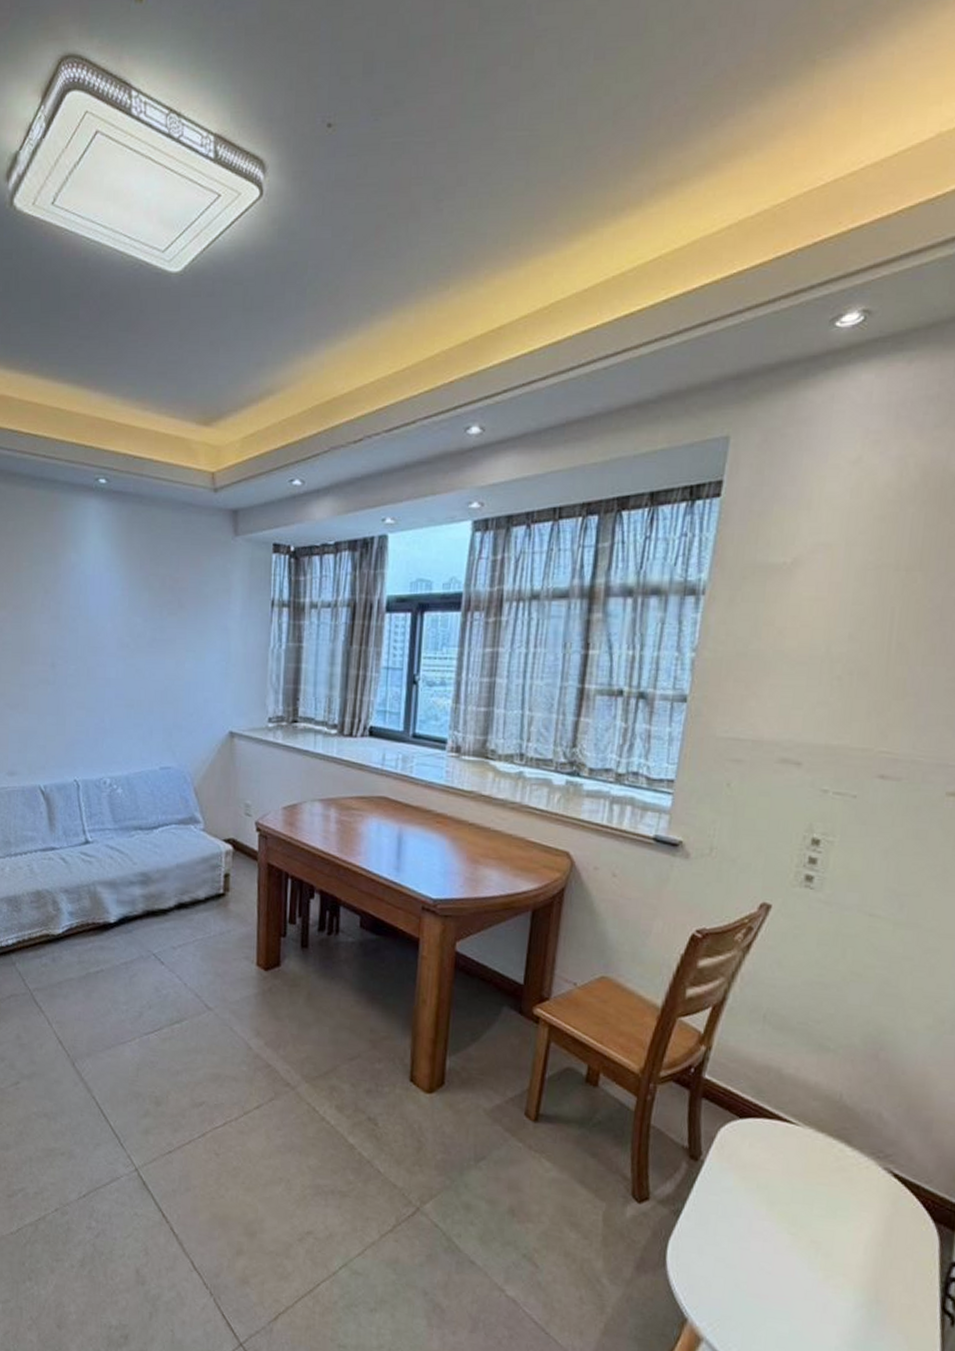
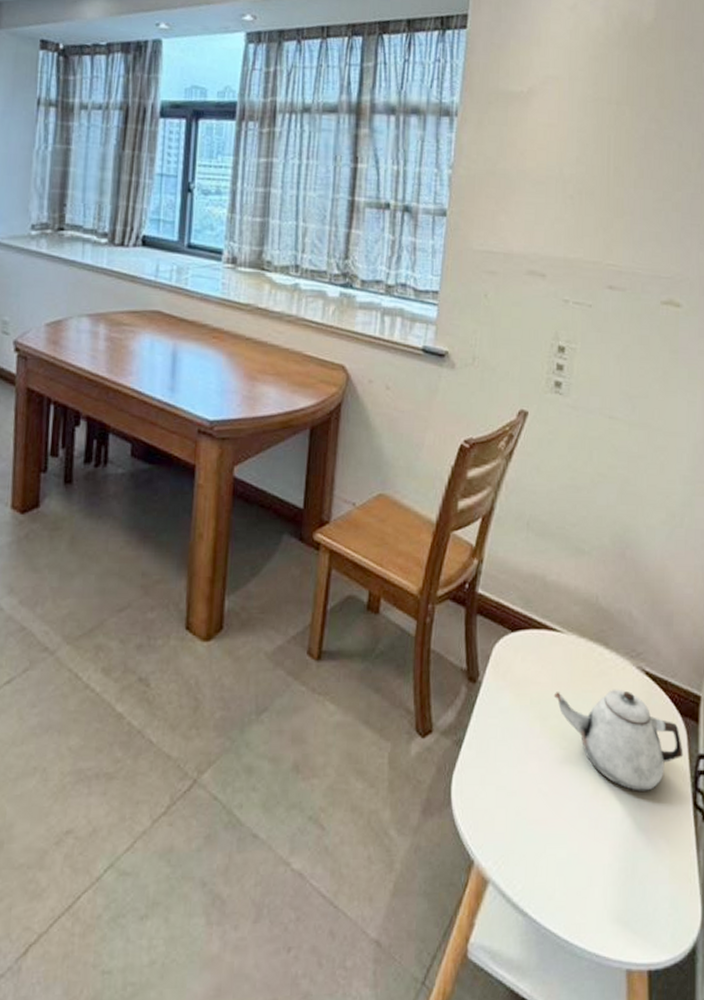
teapot: none [783,1180,934,1287] -> present [553,689,683,791]

